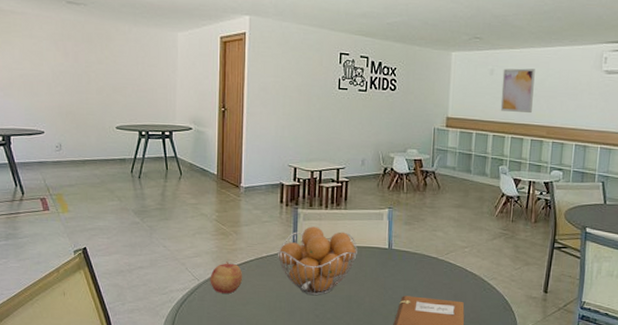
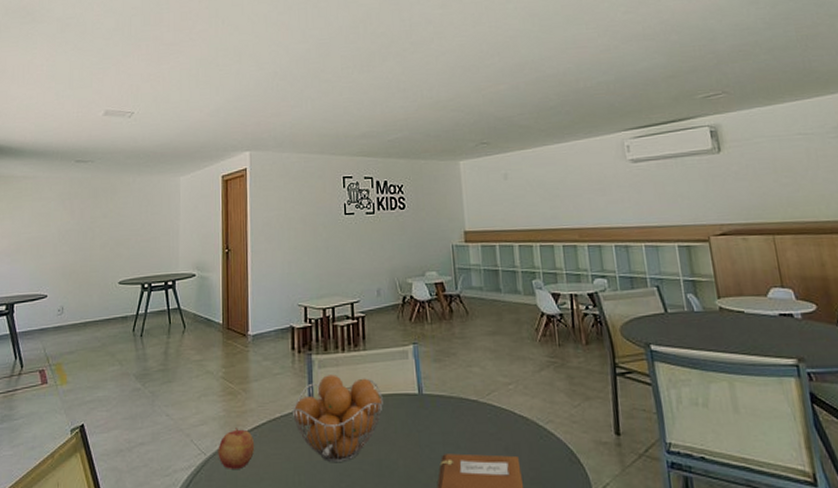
wall art: present [500,68,535,114] -> none [517,167,558,217]

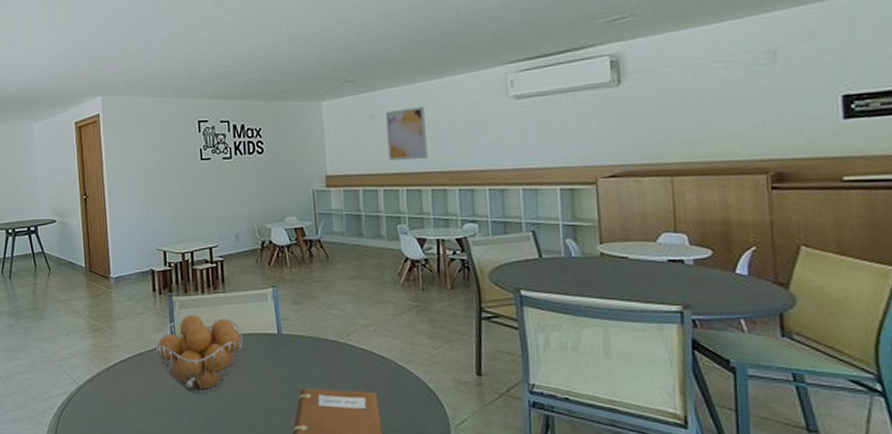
apple: present [218,428,255,469] -> none [88,361,123,396]
wall art: none [517,167,558,217] -> present [385,106,427,161]

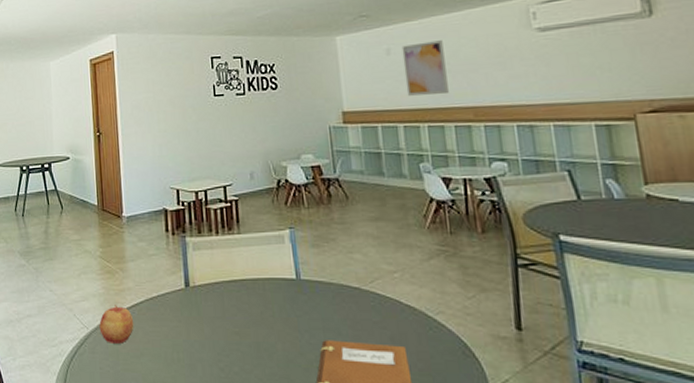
apple: none [88,361,123,396] -> present [99,305,134,344]
fruit basket: present [155,315,243,394] -> none [168,257,260,343]

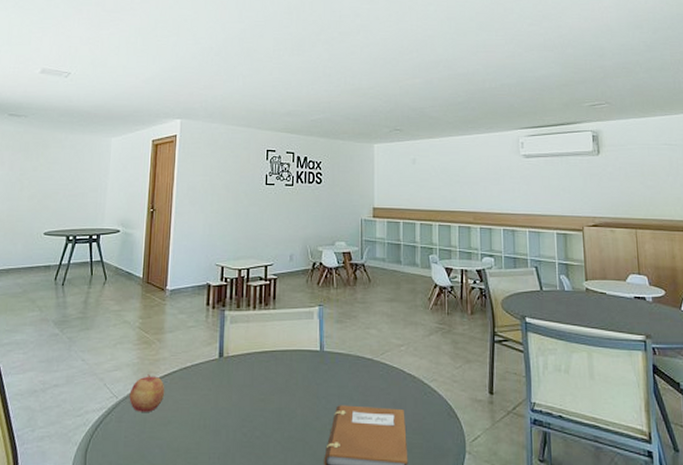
wall art: present [401,40,449,96] -> none [424,156,456,200]

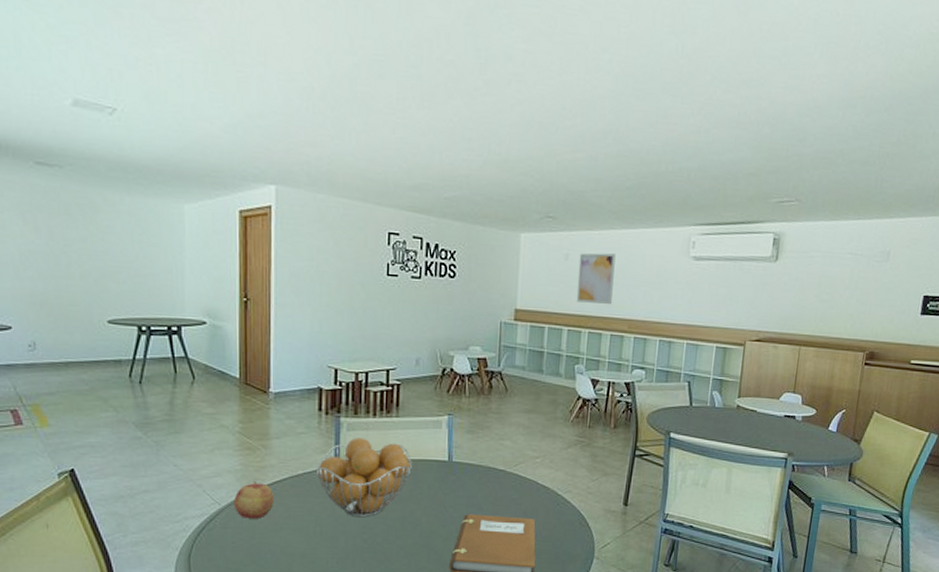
fruit basket: none [202,330,287,410] -> present [316,438,412,518]
wall art: none [424,156,456,200] -> present [576,253,616,305]

